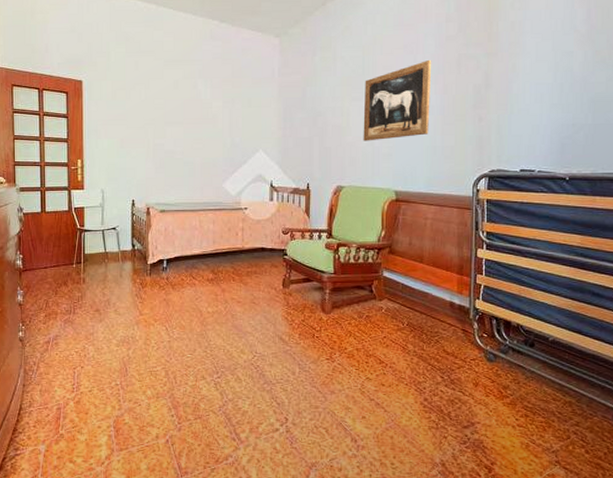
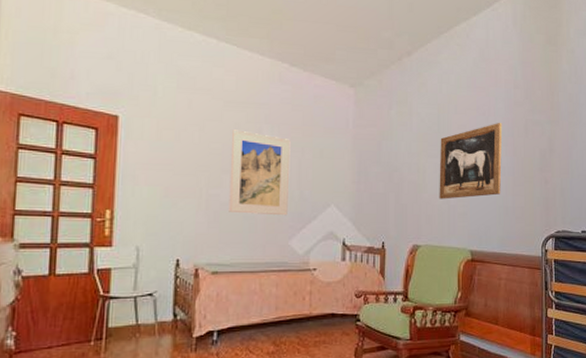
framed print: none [171,86,222,161] -> present [229,129,291,216]

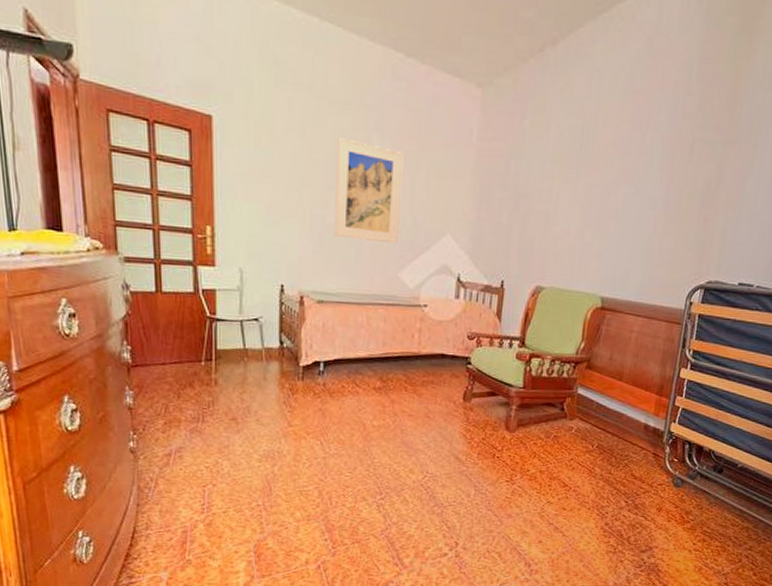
wall art: present [439,122,503,199] -> none [572,140,662,236]

